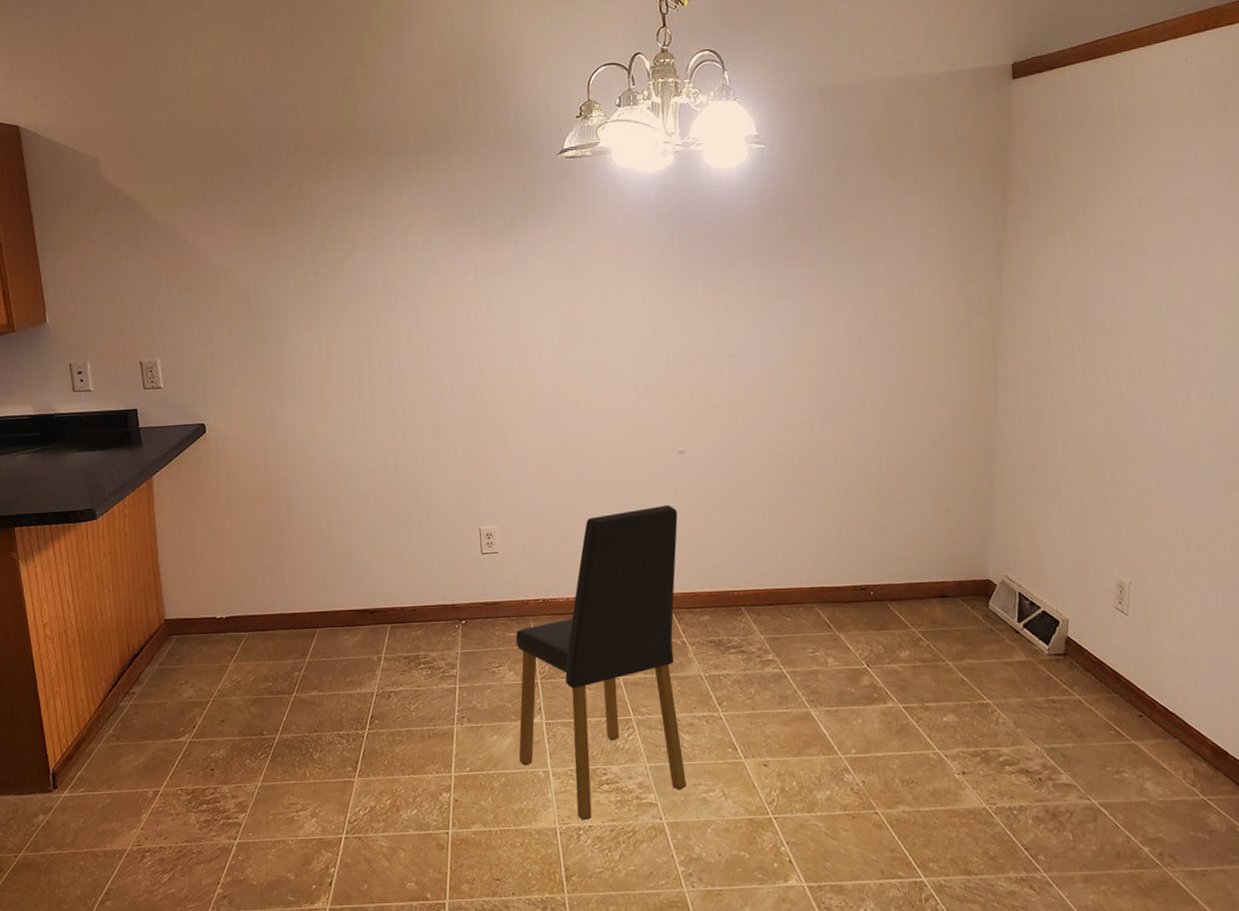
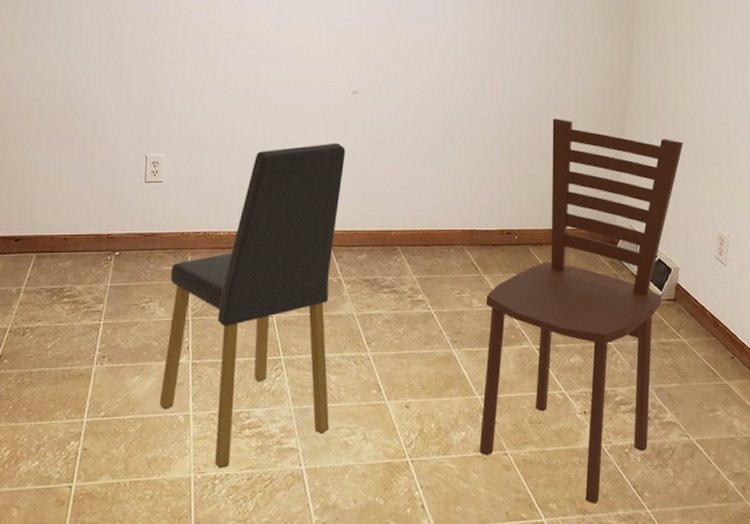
dining chair: none [842,464,1068,865] -> present [479,118,684,503]

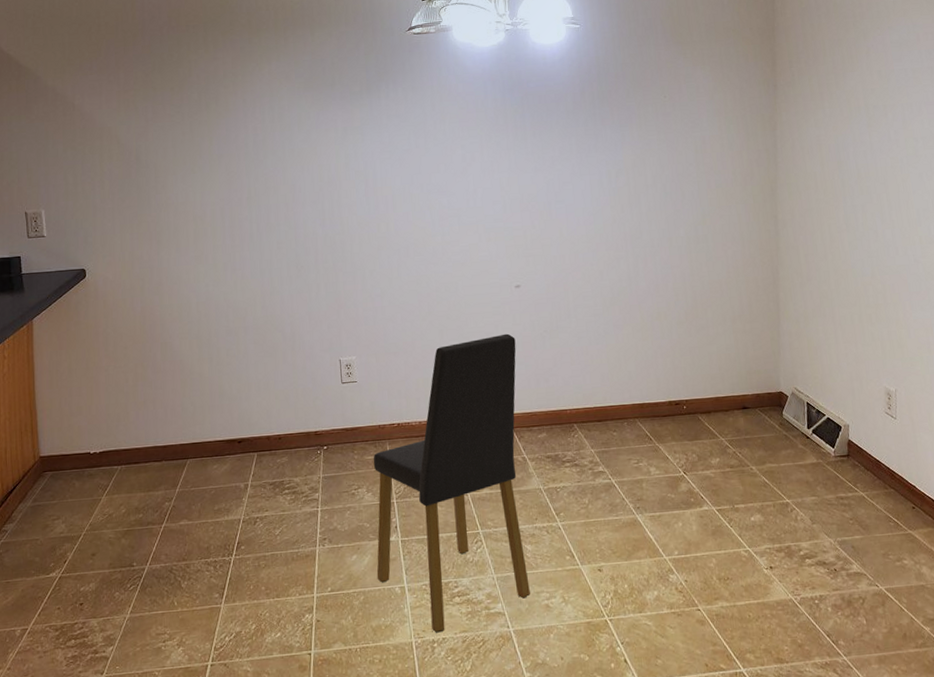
dining chair: present [479,118,684,503] -> none [662,292,840,653]

